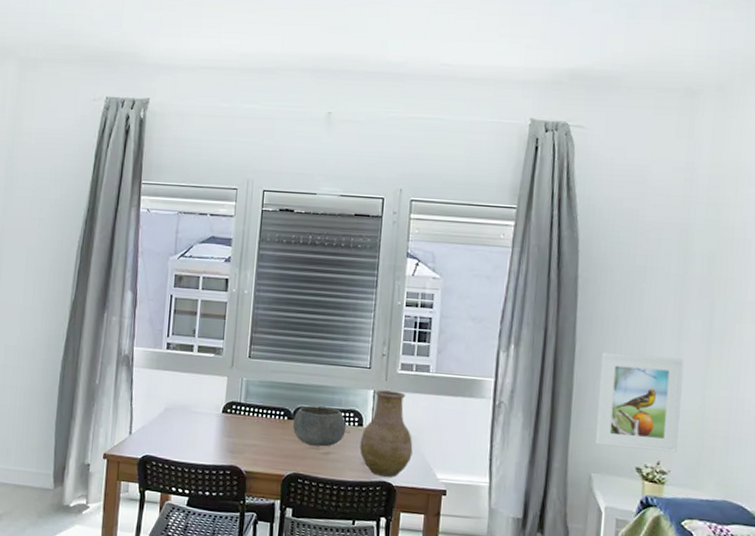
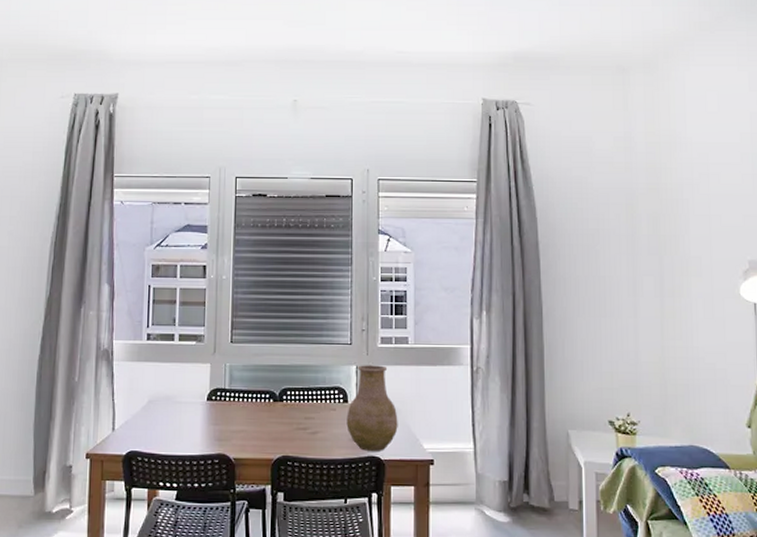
bowl: present [292,405,347,447] -> none [278,386,332,427]
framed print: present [595,352,684,453] -> none [568,312,644,403]

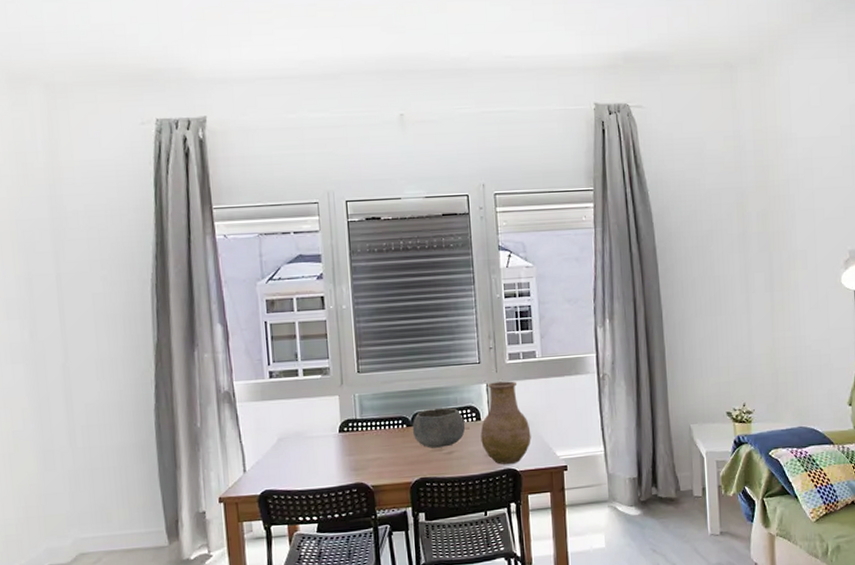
bowl: none [278,386,332,427] -> present [412,408,466,448]

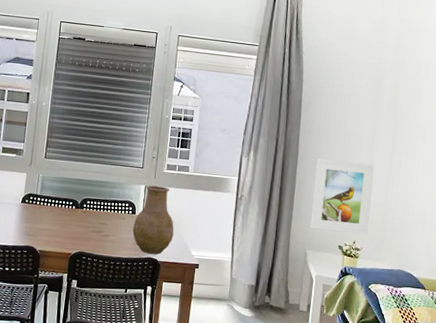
bowl: present [412,408,466,448] -> none [79,197,123,231]
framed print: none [686,309,758,398] -> present [310,158,375,234]

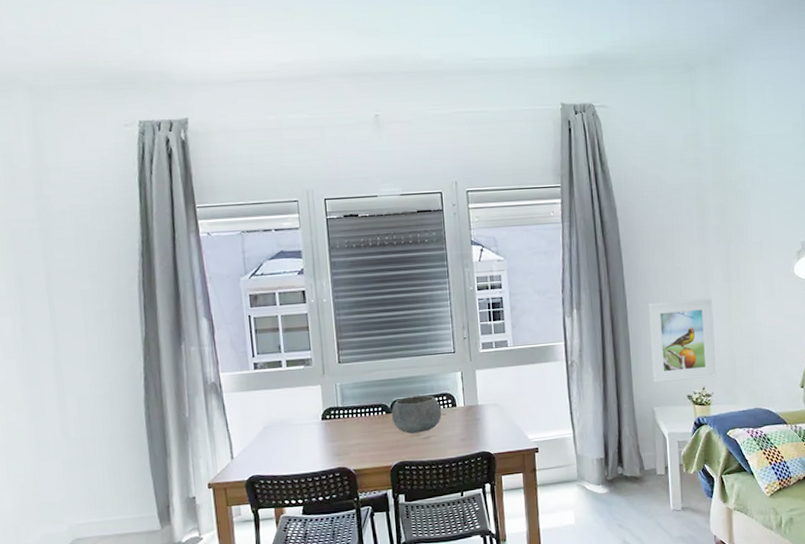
bowl: none [79,197,123,231] -> present [391,395,442,434]
vase: present [132,185,174,255] -> none [456,369,504,448]

